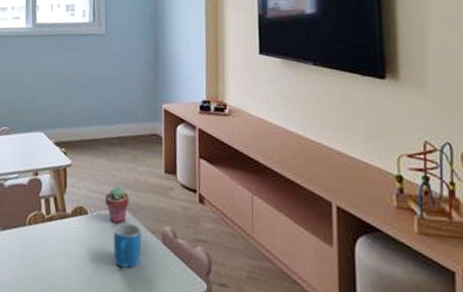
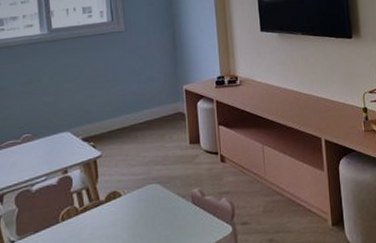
potted succulent: present [104,186,130,224] -> none [136,165,161,198]
mug: present [113,223,142,269] -> none [147,194,175,234]

